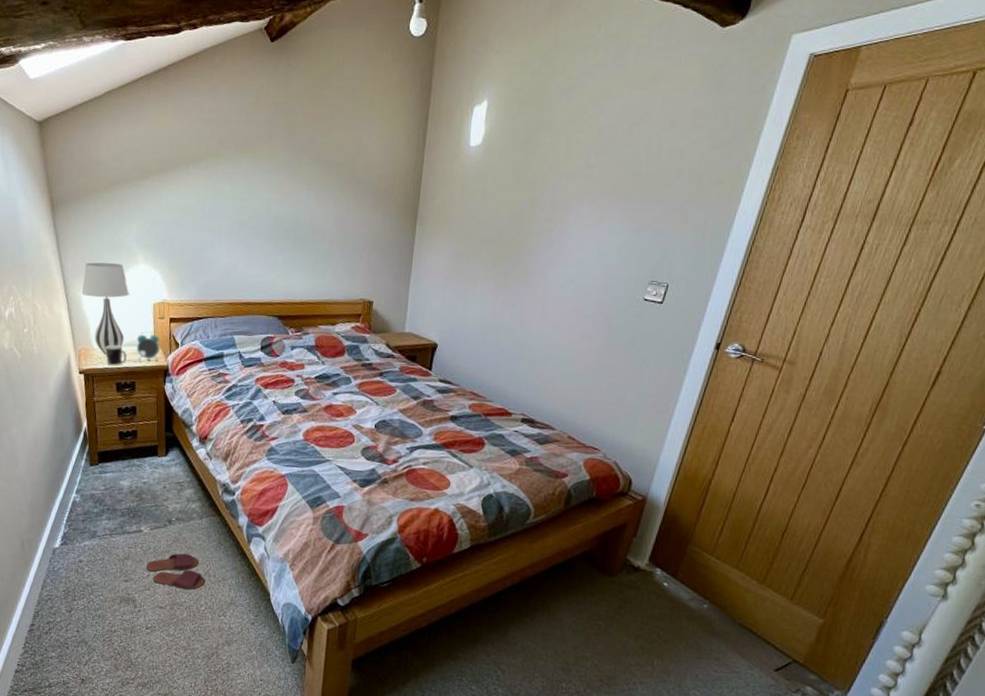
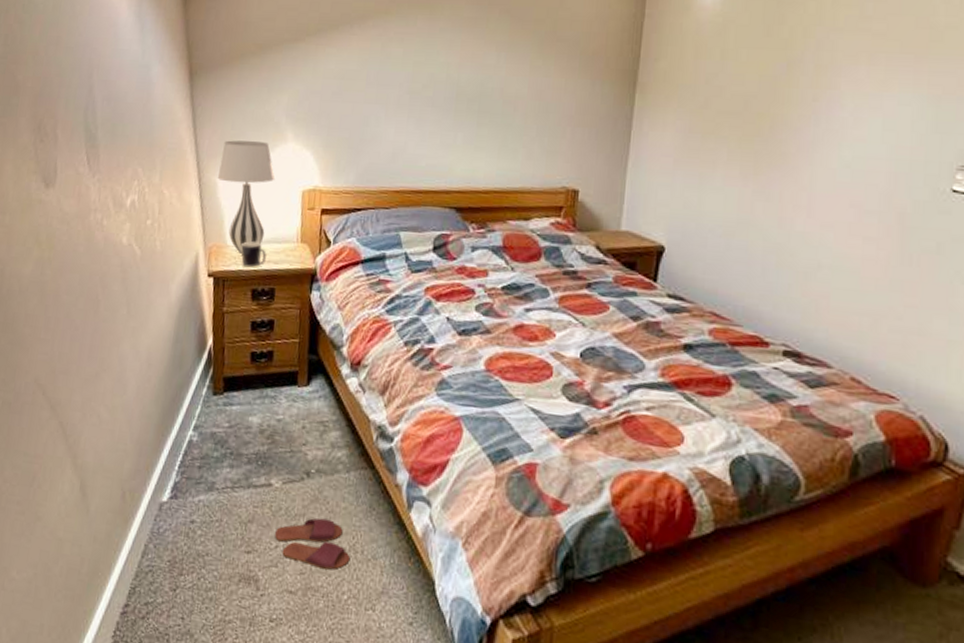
alarm clock: present [136,331,160,361] -> none [279,224,307,263]

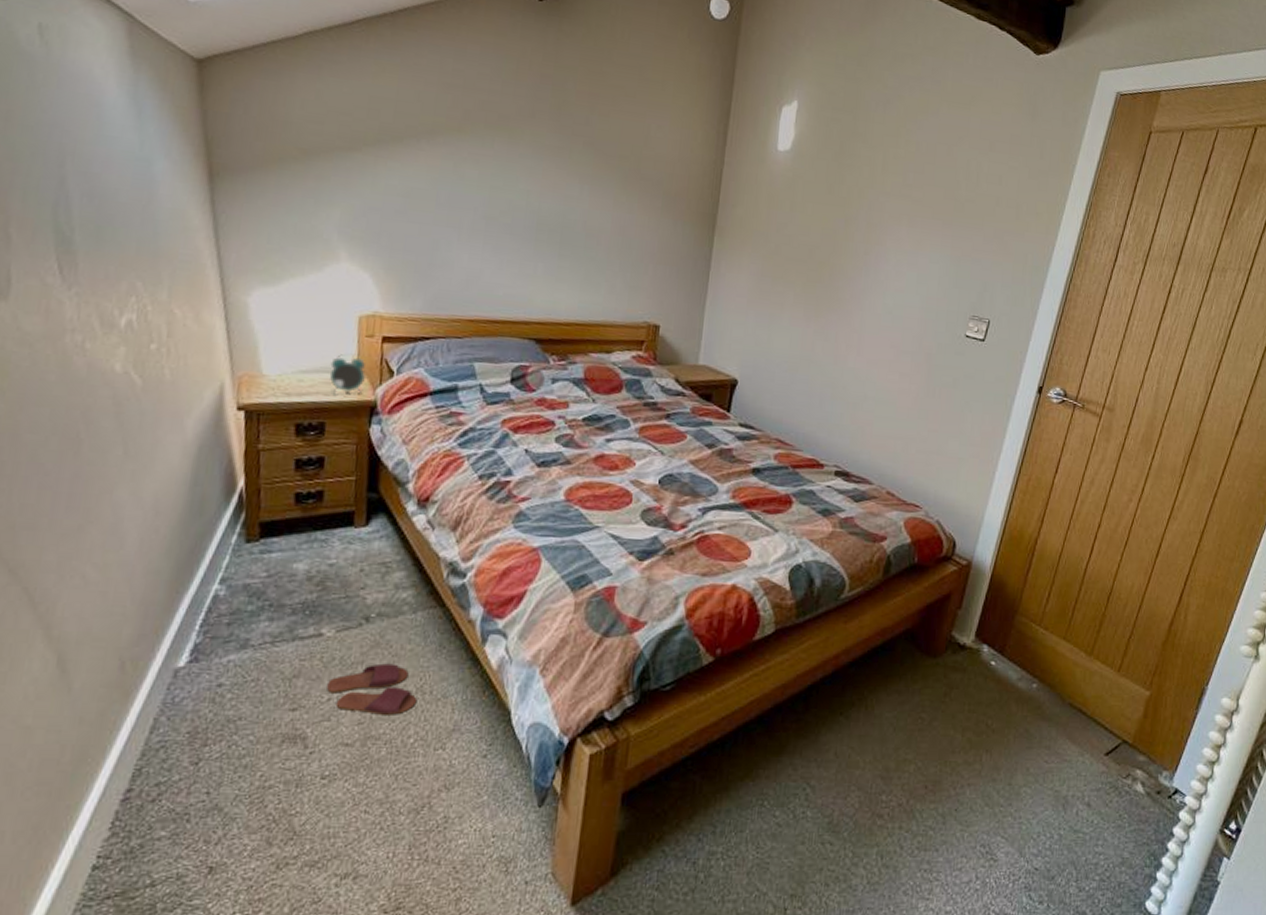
table lamp: present [217,140,276,254] -> none [248,255,325,384]
mug: present [240,241,266,269] -> none [280,370,314,402]
alarm clock: none [279,224,307,263] -> present [330,352,365,394]

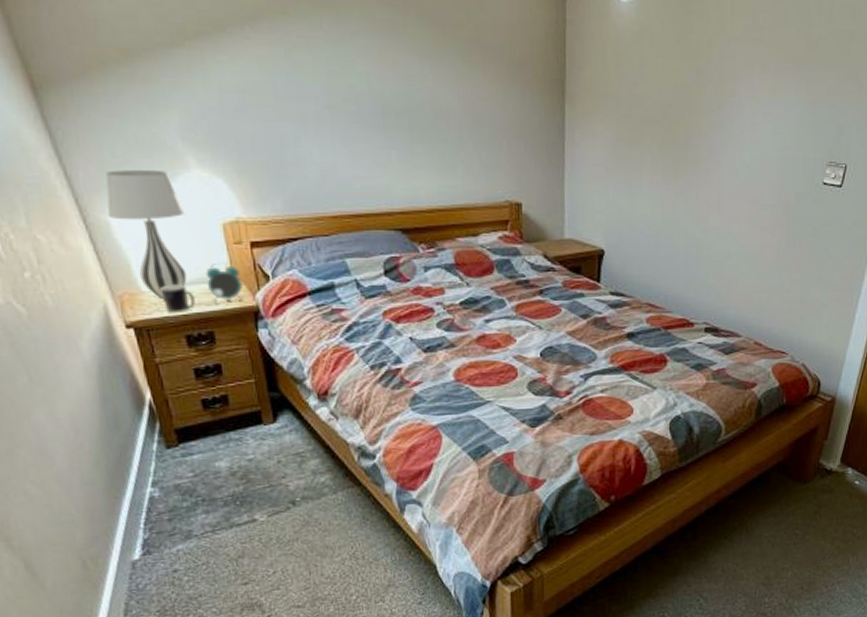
table lamp: none [248,255,325,384] -> present [106,170,187,299]
mug: none [280,370,314,402] -> present [159,284,195,315]
slippers: present [327,663,418,715] -> none [270,537,353,580]

